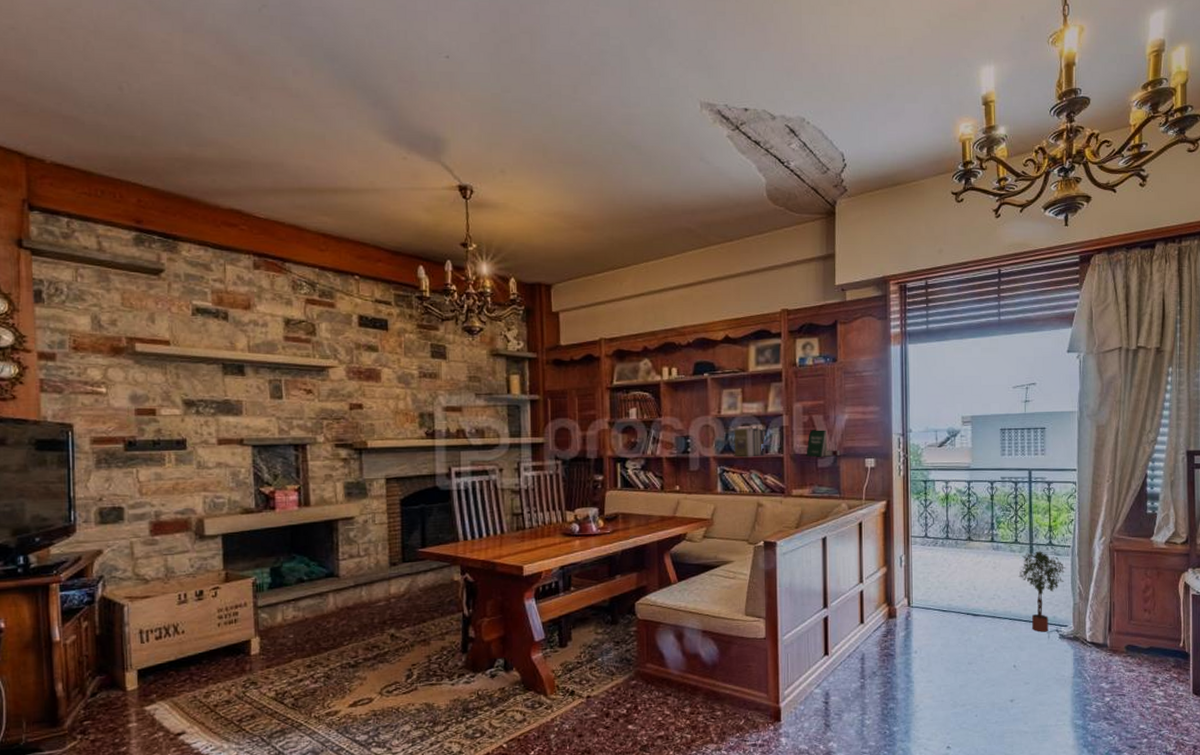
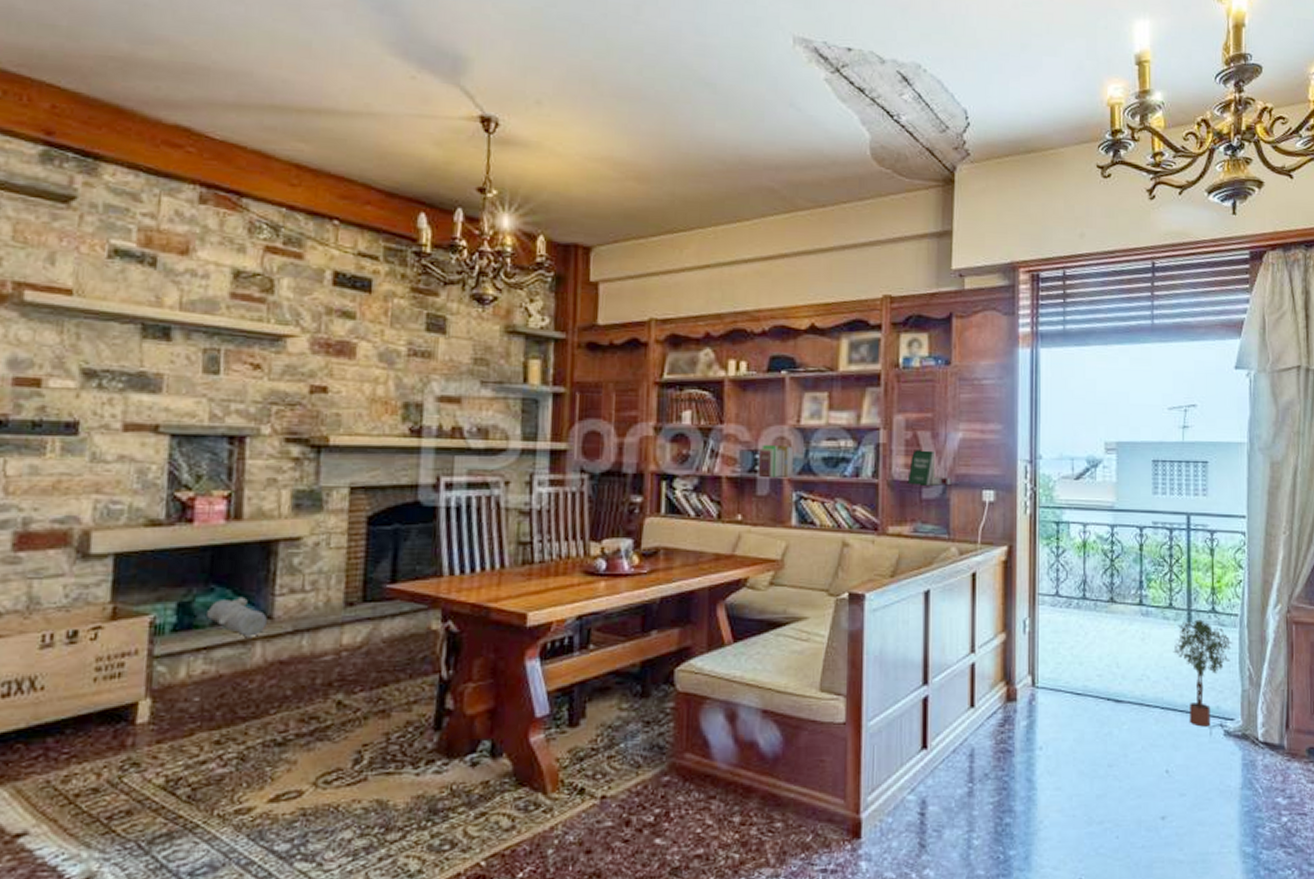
decorative log: none [292,562,335,591] -> present [207,596,267,637]
books: none [691,432,717,457] -> present [759,445,794,479]
books: present [734,427,766,458] -> none [815,443,857,482]

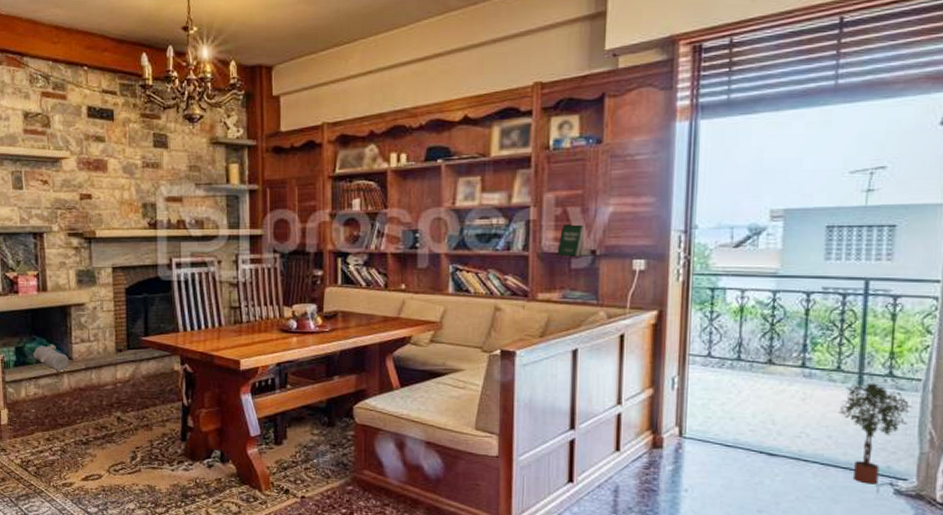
books: present [759,445,794,479] -> none [419,225,450,254]

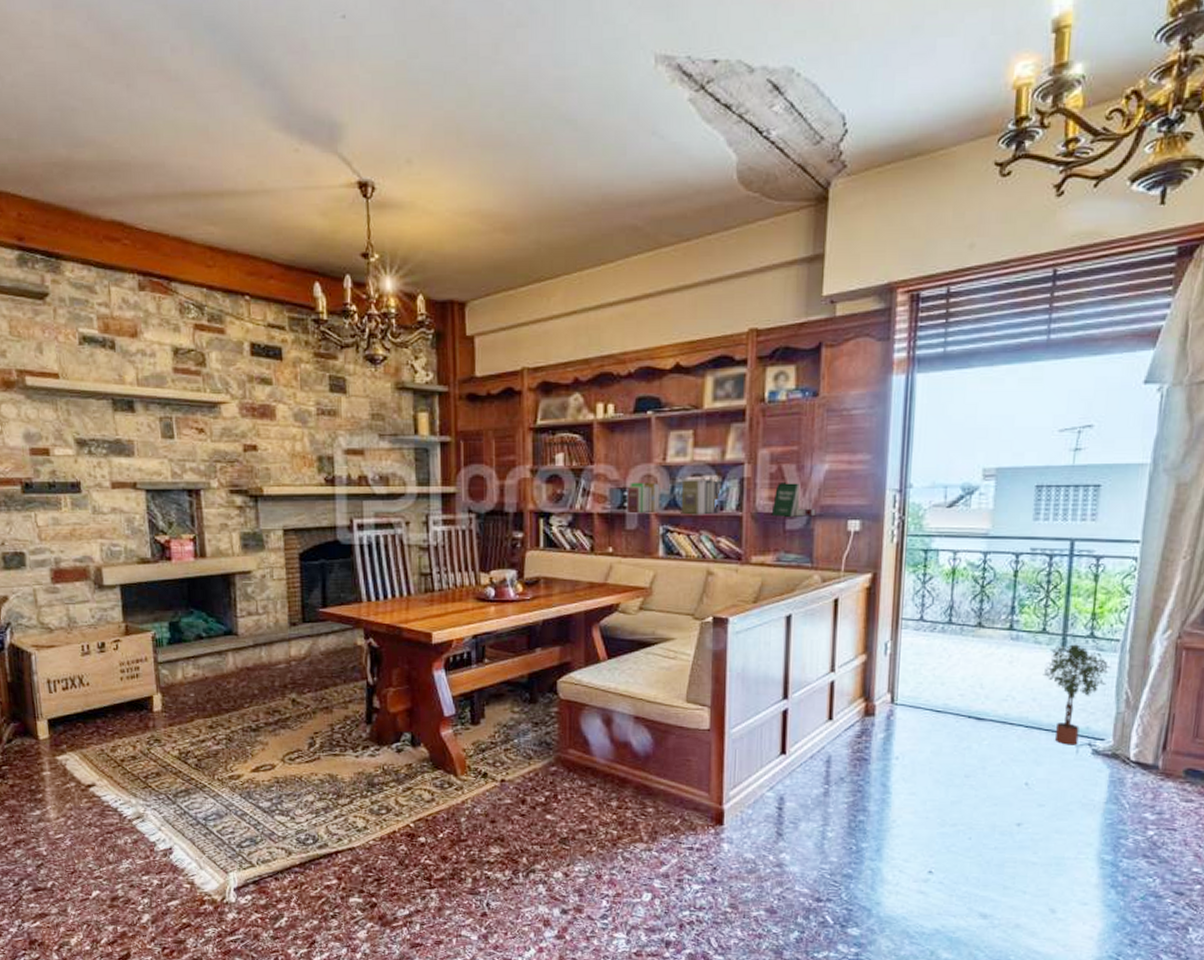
decorative log: present [33,344,69,371] -> none [191,618,234,649]
books: none [419,225,450,254] -> present [628,483,661,514]
books: none [469,221,508,255] -> present [681,478,721,515]

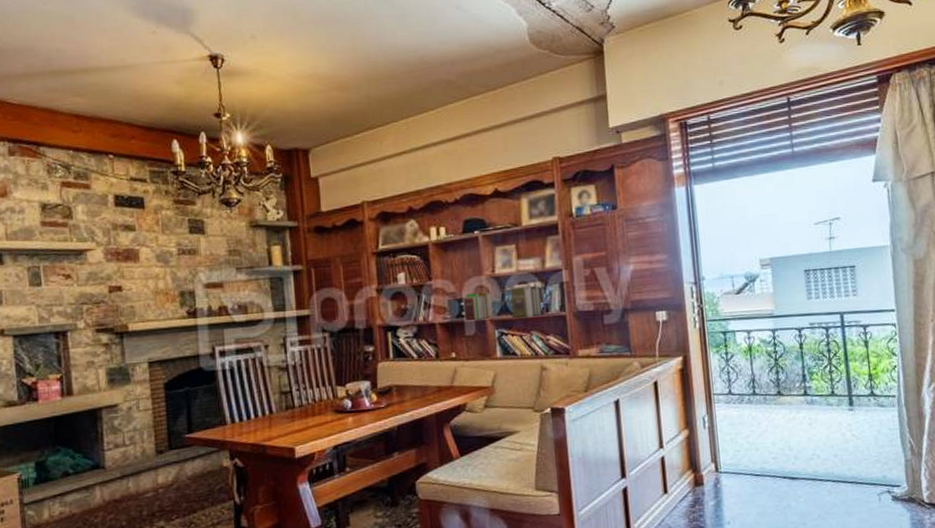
books: present [771,481,816,517] -> none [590,282,628,314]
potted tree: present [1043,644,1110,745] -> none [839,403,892,494]

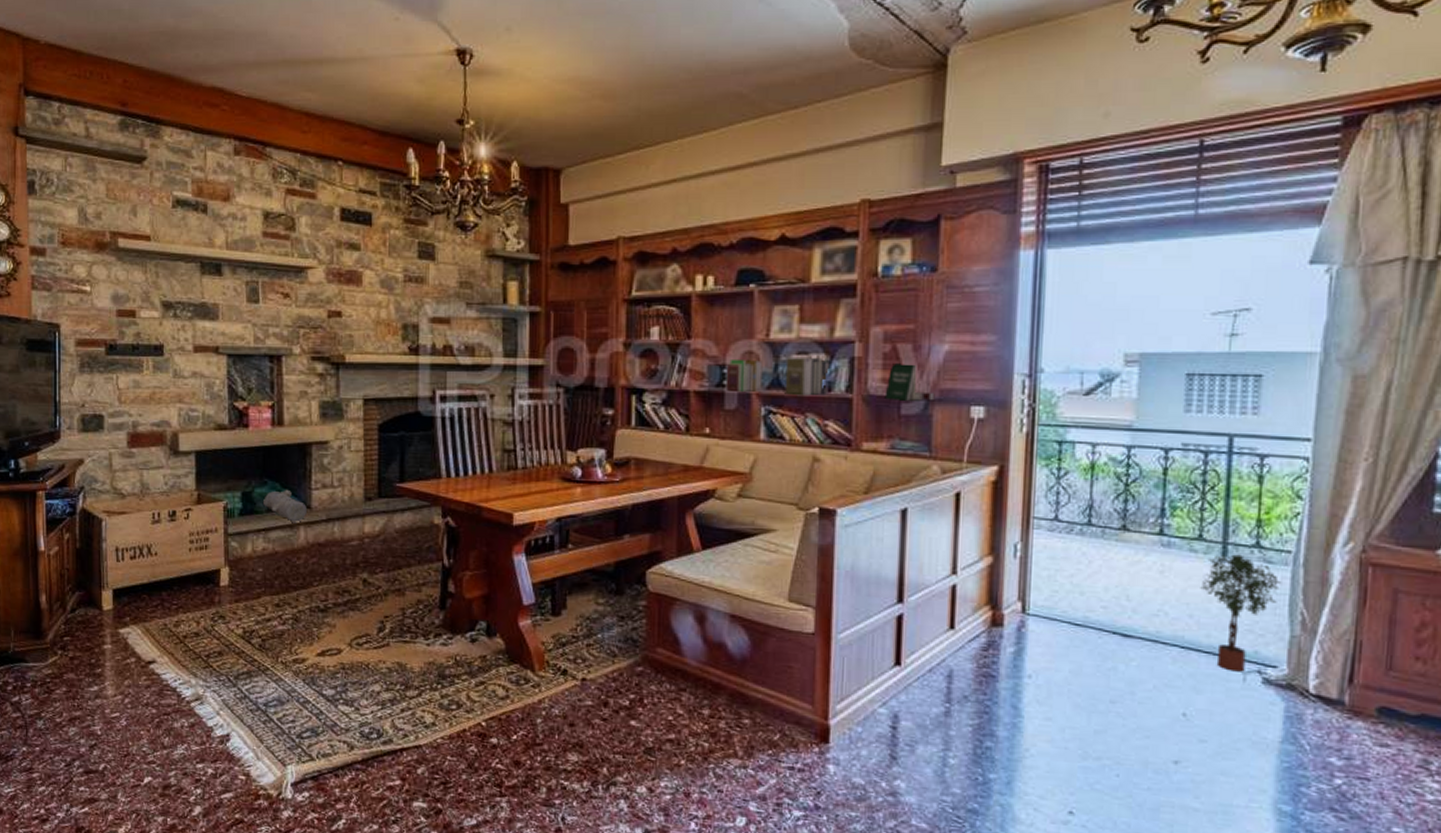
decorative log: none [57,453,101,484] -> present [263,489,307,522]
books: none [590,282,628,314] -> present [884,362,935,401]
potted tree: none [839,403,892,494] -> present [1200,554,1280,672]

